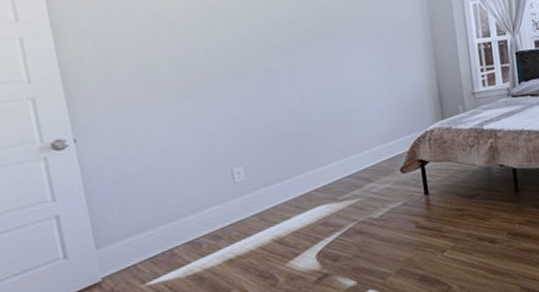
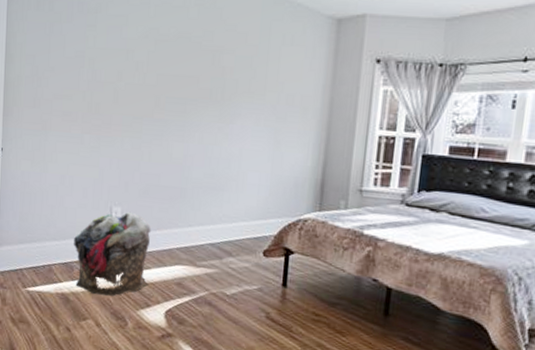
laundry basket: none [194,168,293,263] -> present [74,211,152,296]

